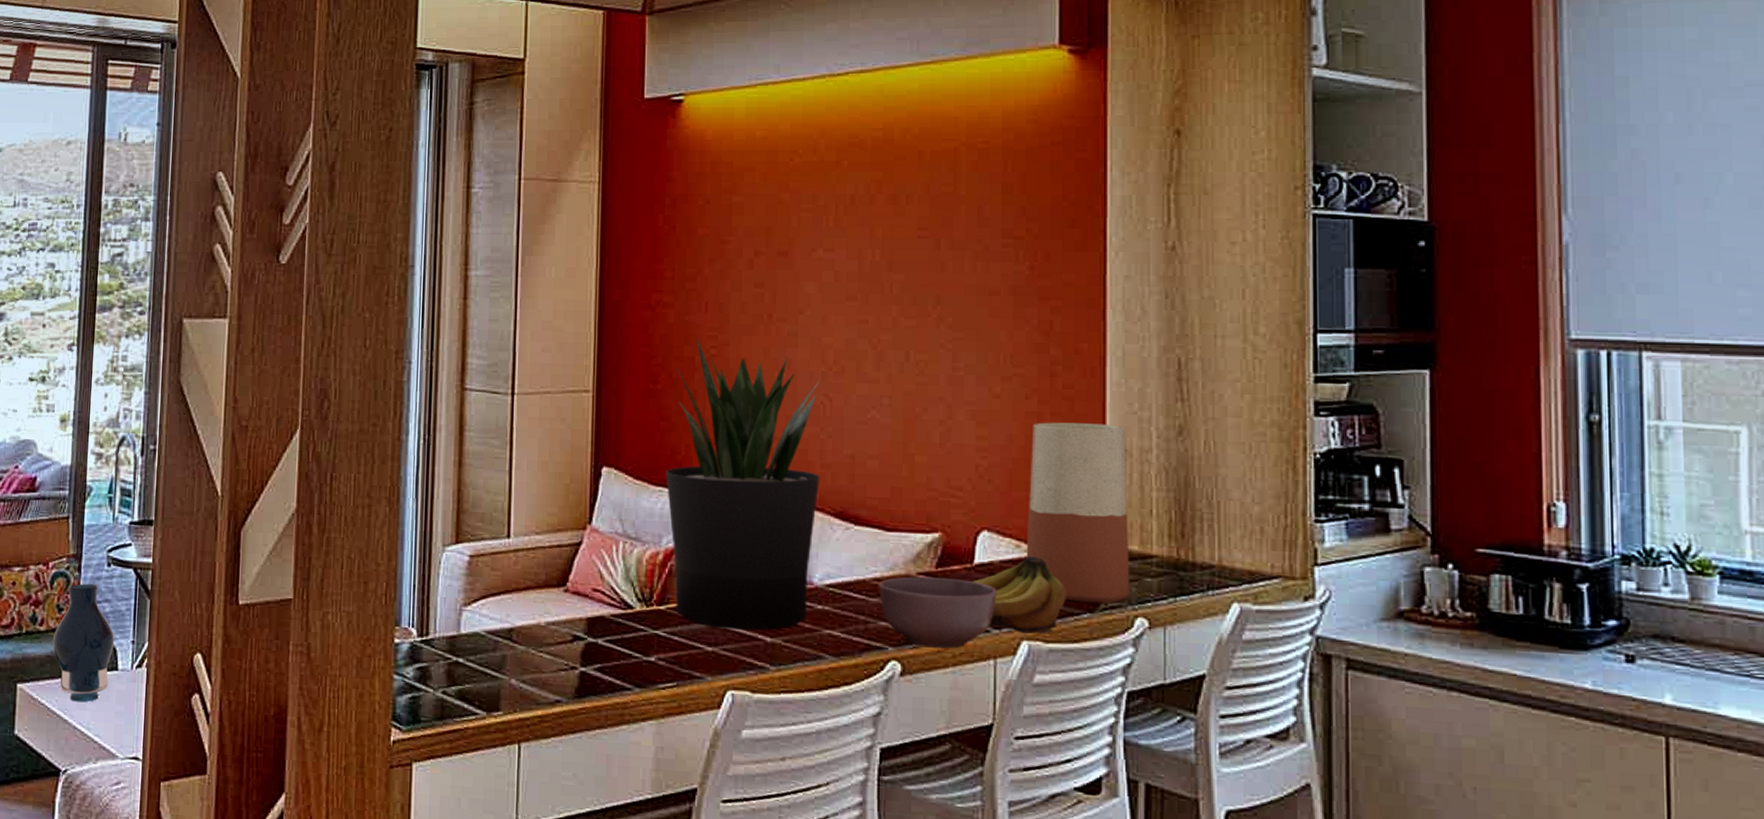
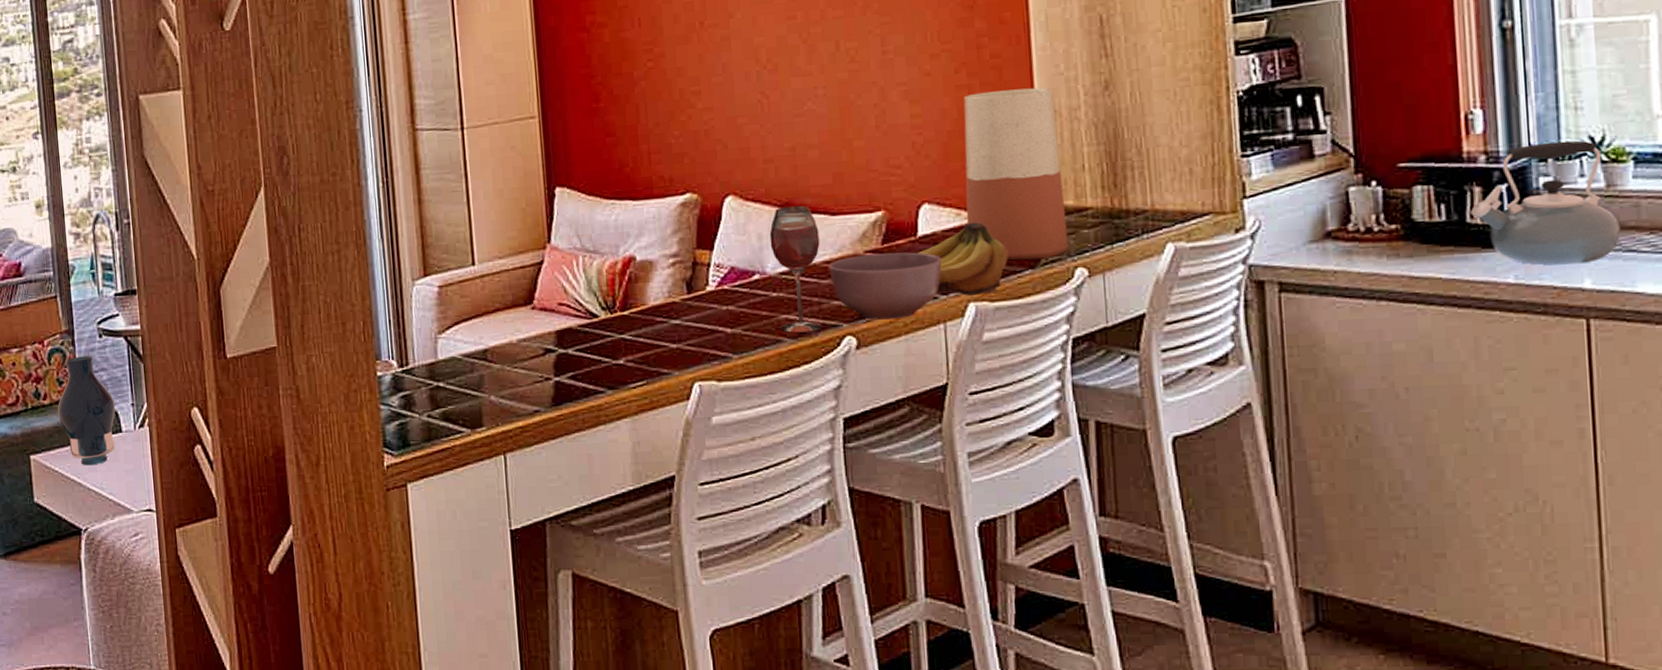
planter: present [666,337,820,631] -> none [615,52,764,326]
wineglass: none [820,516,872,652] -> present [769,205,822,333]
kettle: none [1549,545,1705,677] -> present [1470,140,1621,265]

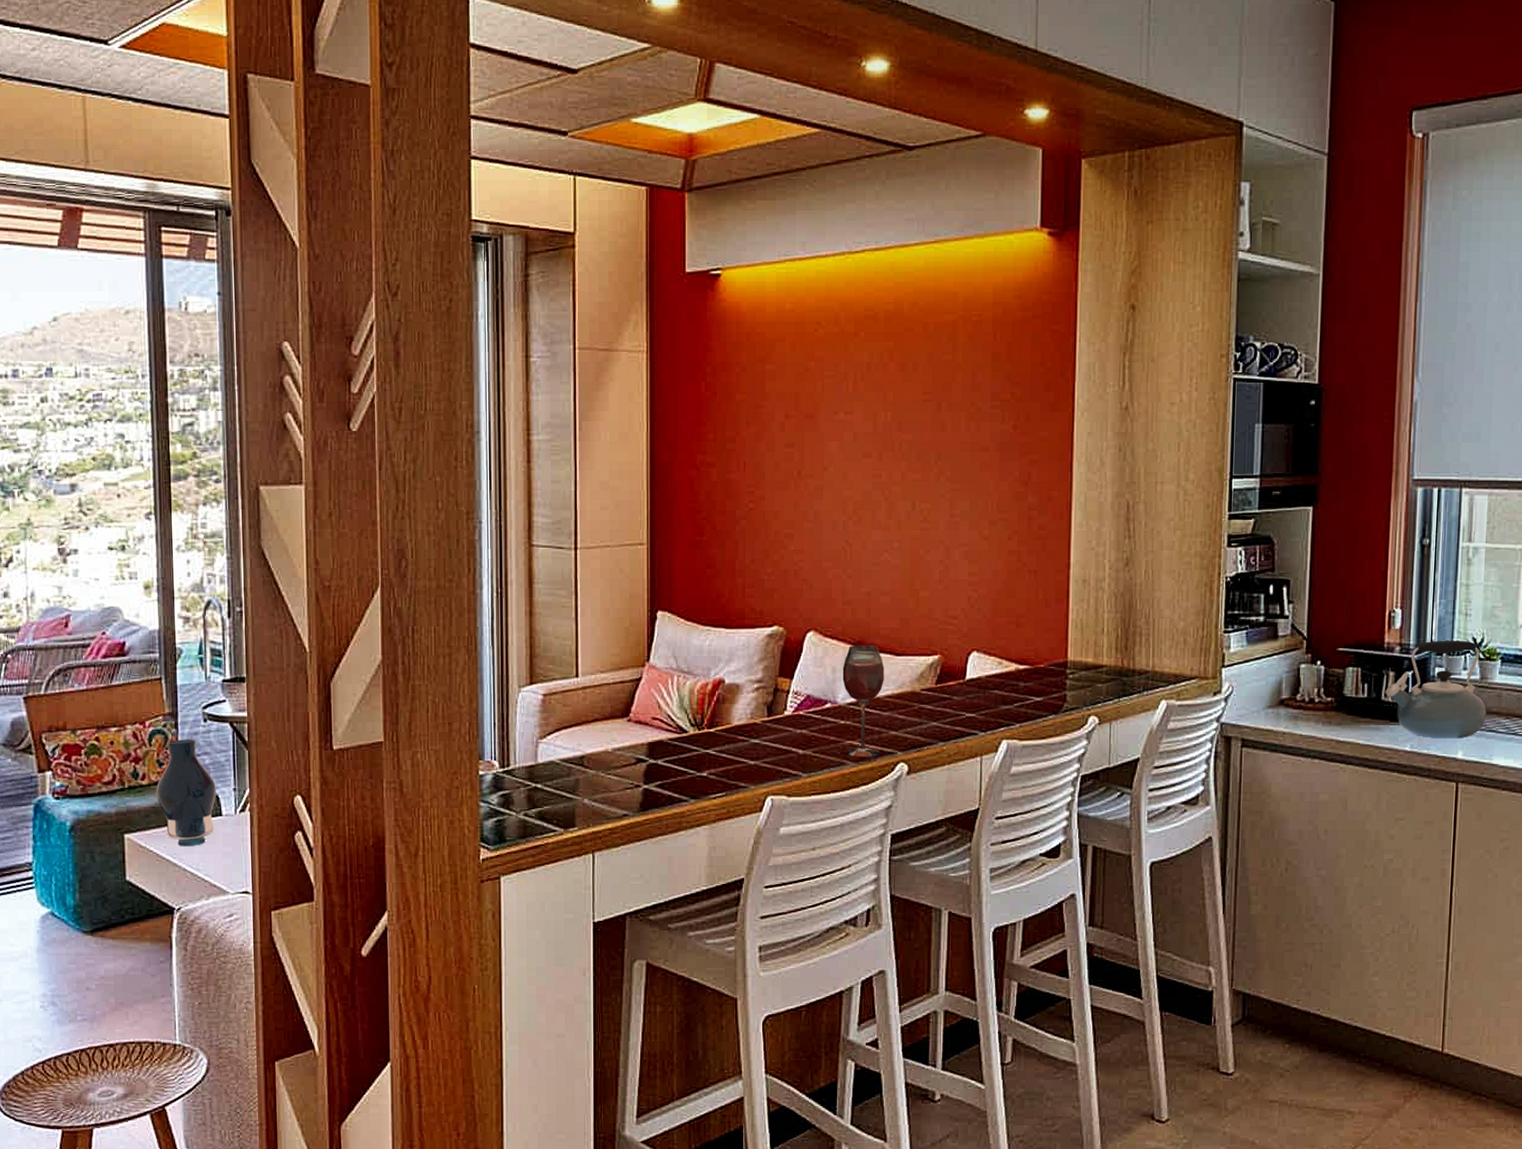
bowl: present [829,252,942,320] -> none [890,693,984,750]
fruit: present [917,221,1008,297] -> none [964,670,1037,735]
vase: present [963,87,1069,262] -> none [1006,559,1086,708]

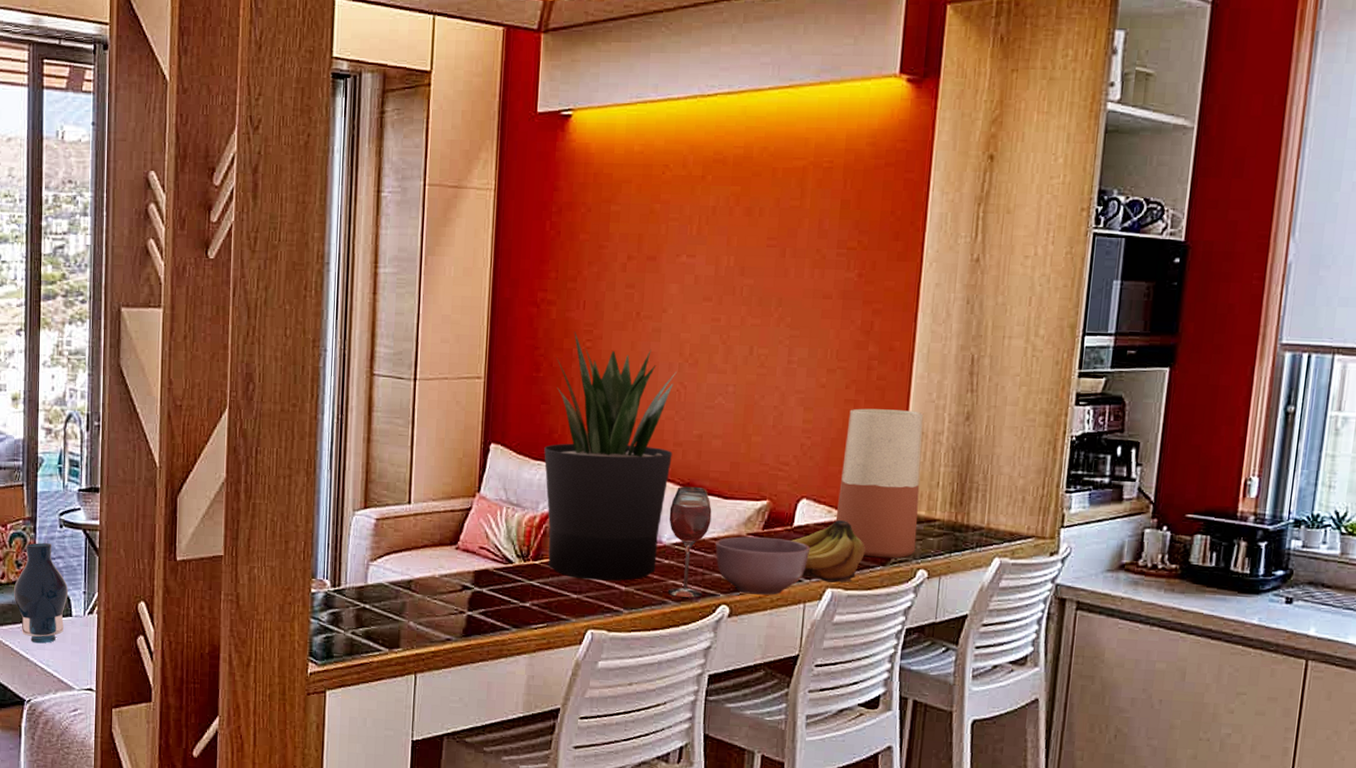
planter: none [712,493,842,745] -> present [544,331,677,581]
bowl: none [890,693,984,750] -> present [715,536,811,596]
fruit: none [964,670,1037,735] -> present [790,519,865,584]
vase: none [1006,559,1086,708] -> present [835,408,924,559]
kettle: present [1385,640,1487,739] -> none [1234,511,1346,615]

